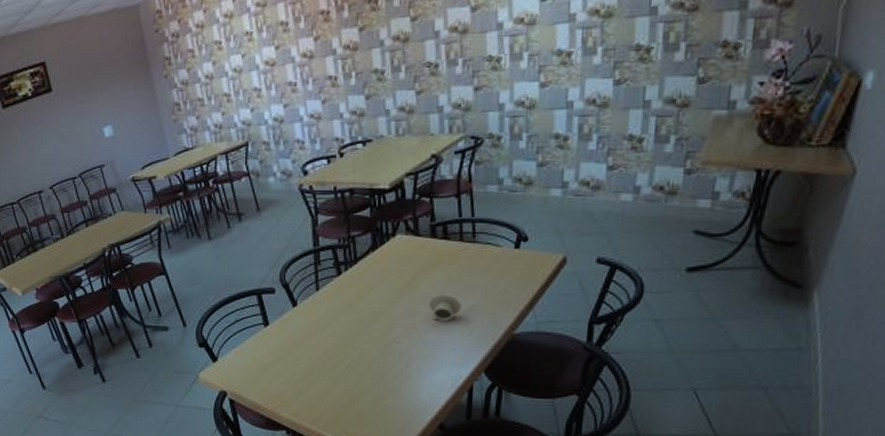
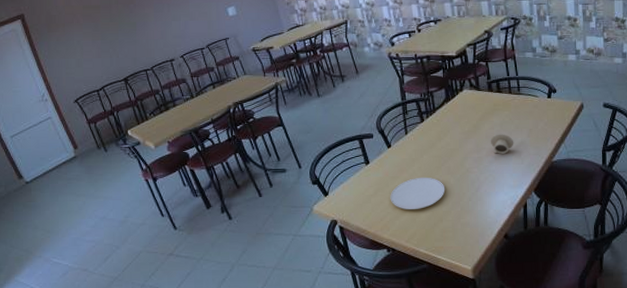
plate: none [293,345,365,386] -> present [390,177,445,210]

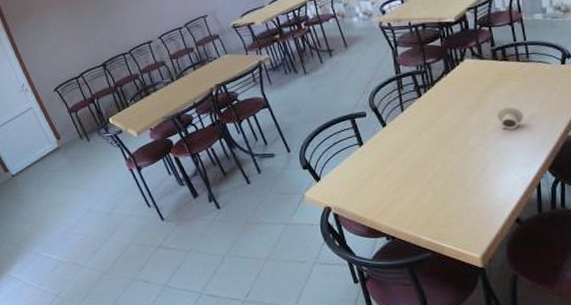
plate: present [390,177,445,210] -> none [387,157,448,195]

